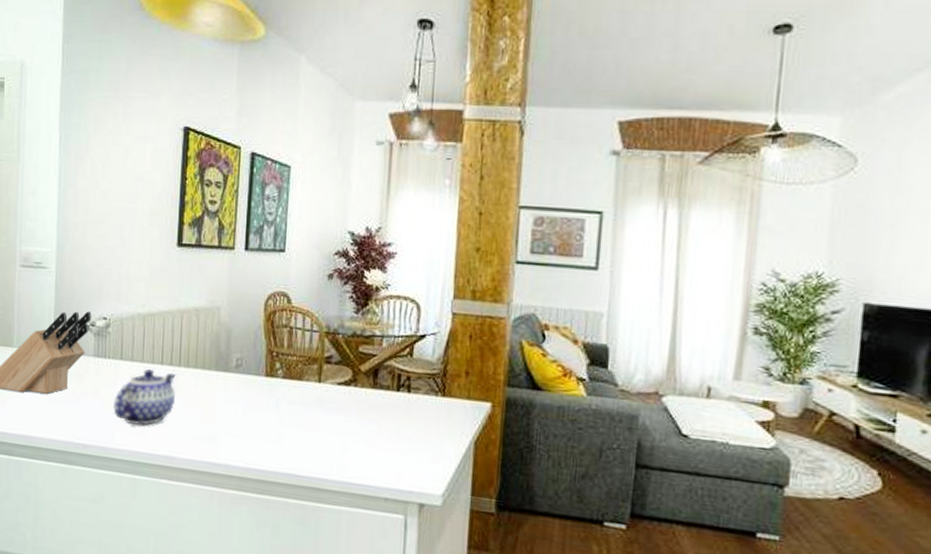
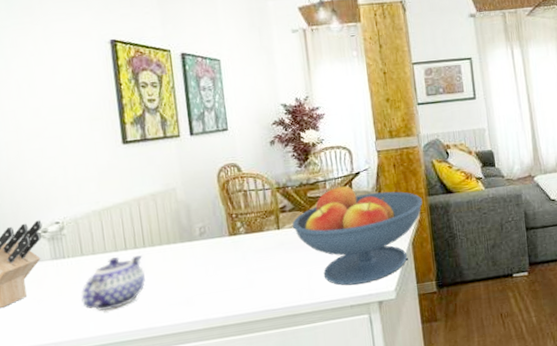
fruit bowl: none [335,344,499,477] -> present [292,186,423,286]

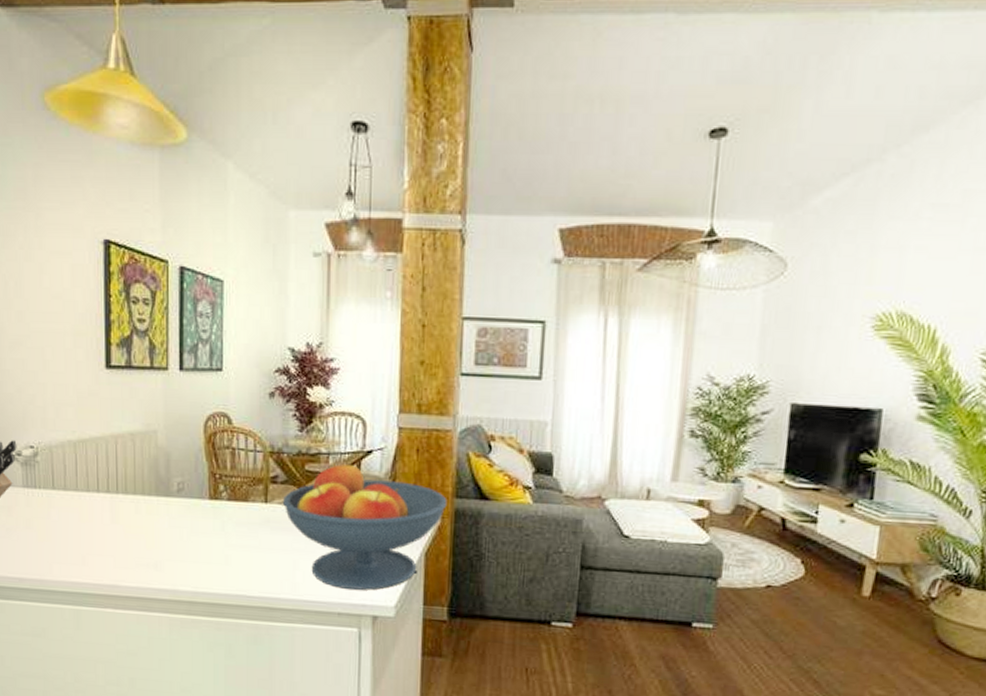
teapot: present [80,255,146,311] -> none [48,497,115,555]

